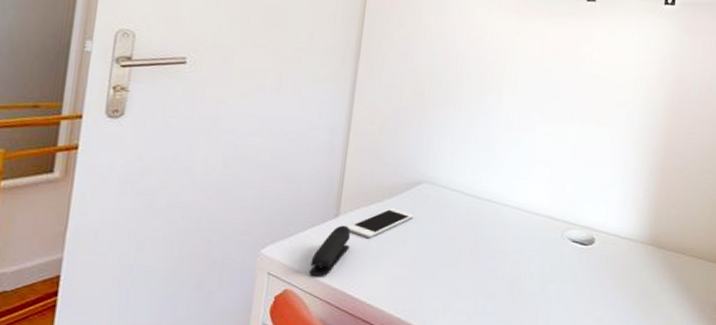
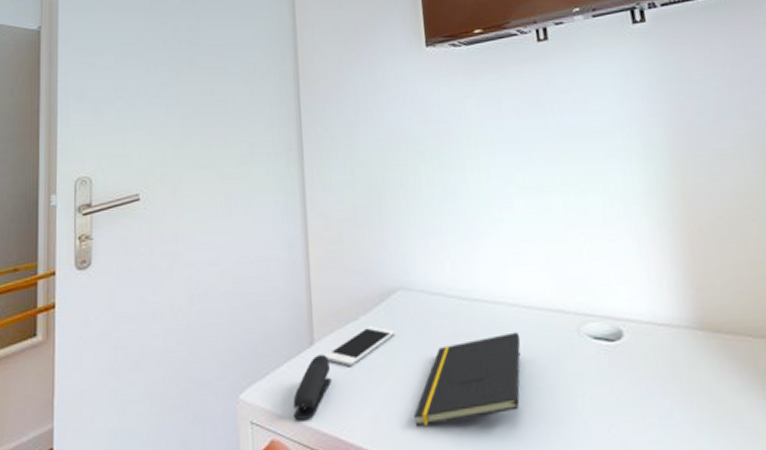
notepad: none [416,229,516,291] -> present [414,332,521,426]

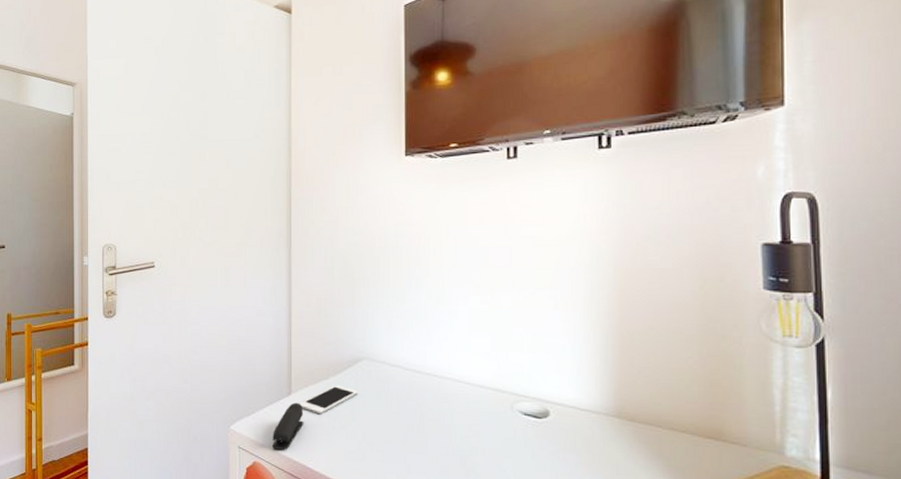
notepad: present [414,332,521,426] -> none [368,402,462,465]

